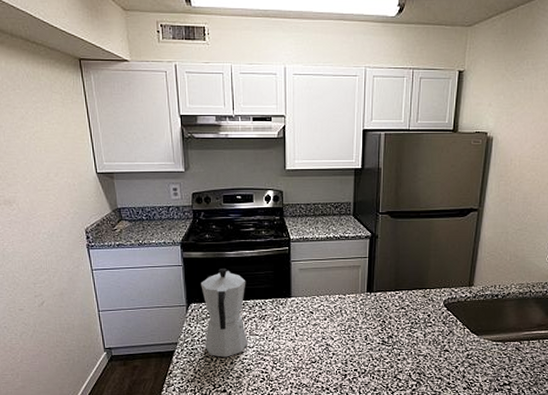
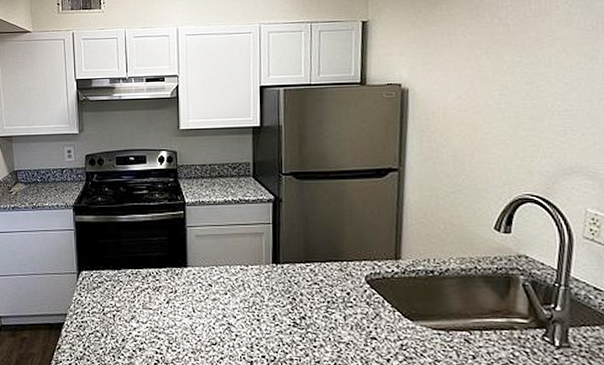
moka pot: present [201,268,248,357] -> none [92,233,141,333]

